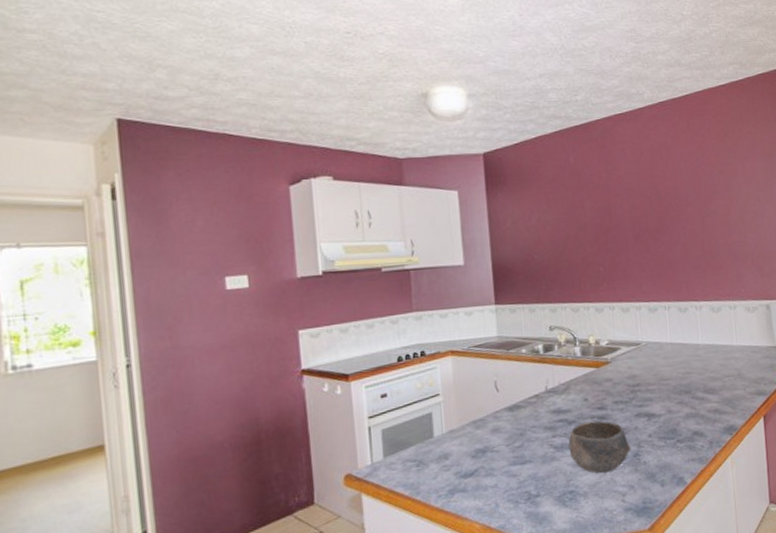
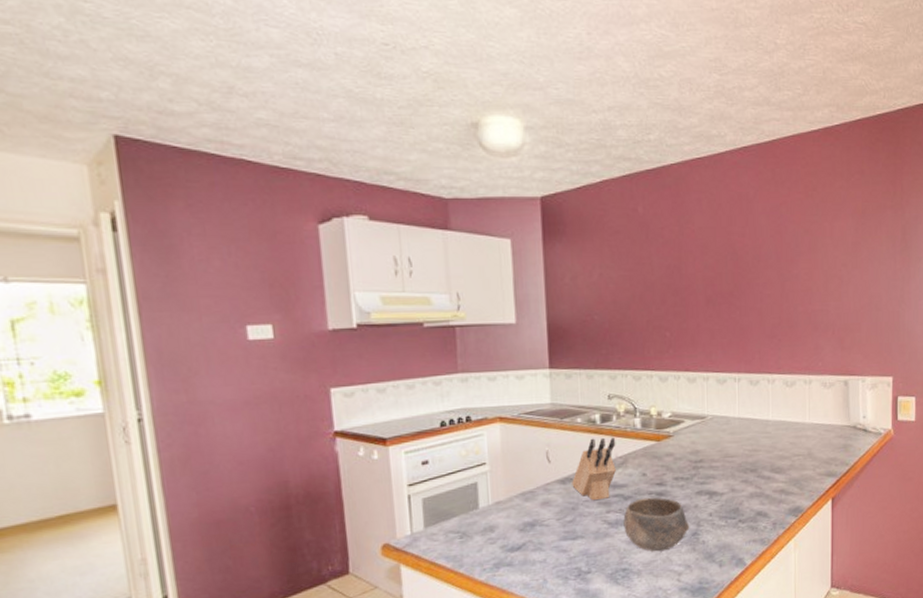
knife block: none [519,365,560,427] -> present [572,437,616,501]

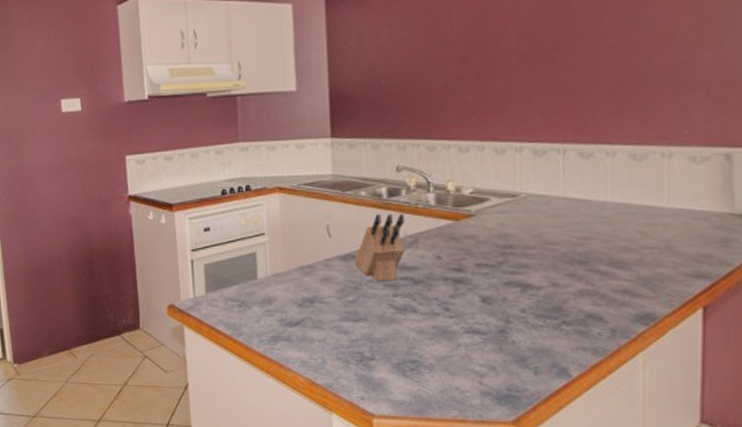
bowl: present [623,497,690,552] -> none [413,284,496,347]

